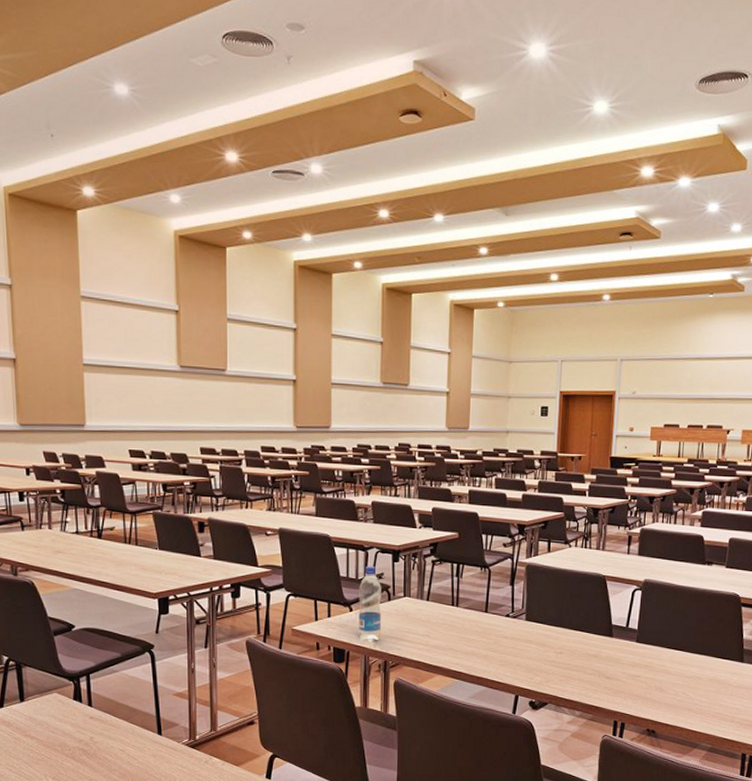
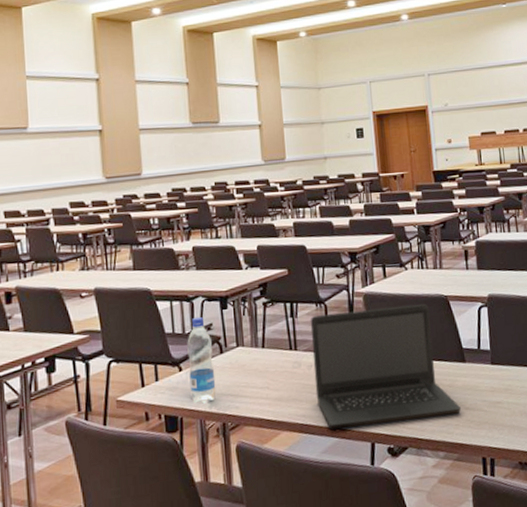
laptop: none [471,578,602,681] -> present [310,304,462,430]

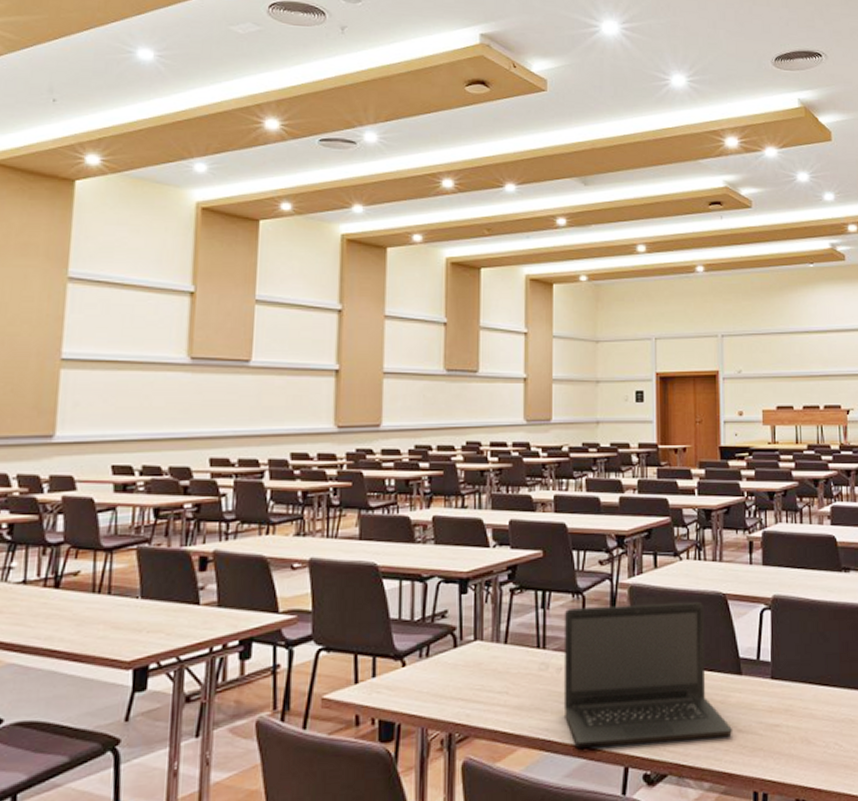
bottle: present [187,316,216,404] -> none [413,601,445,708]

